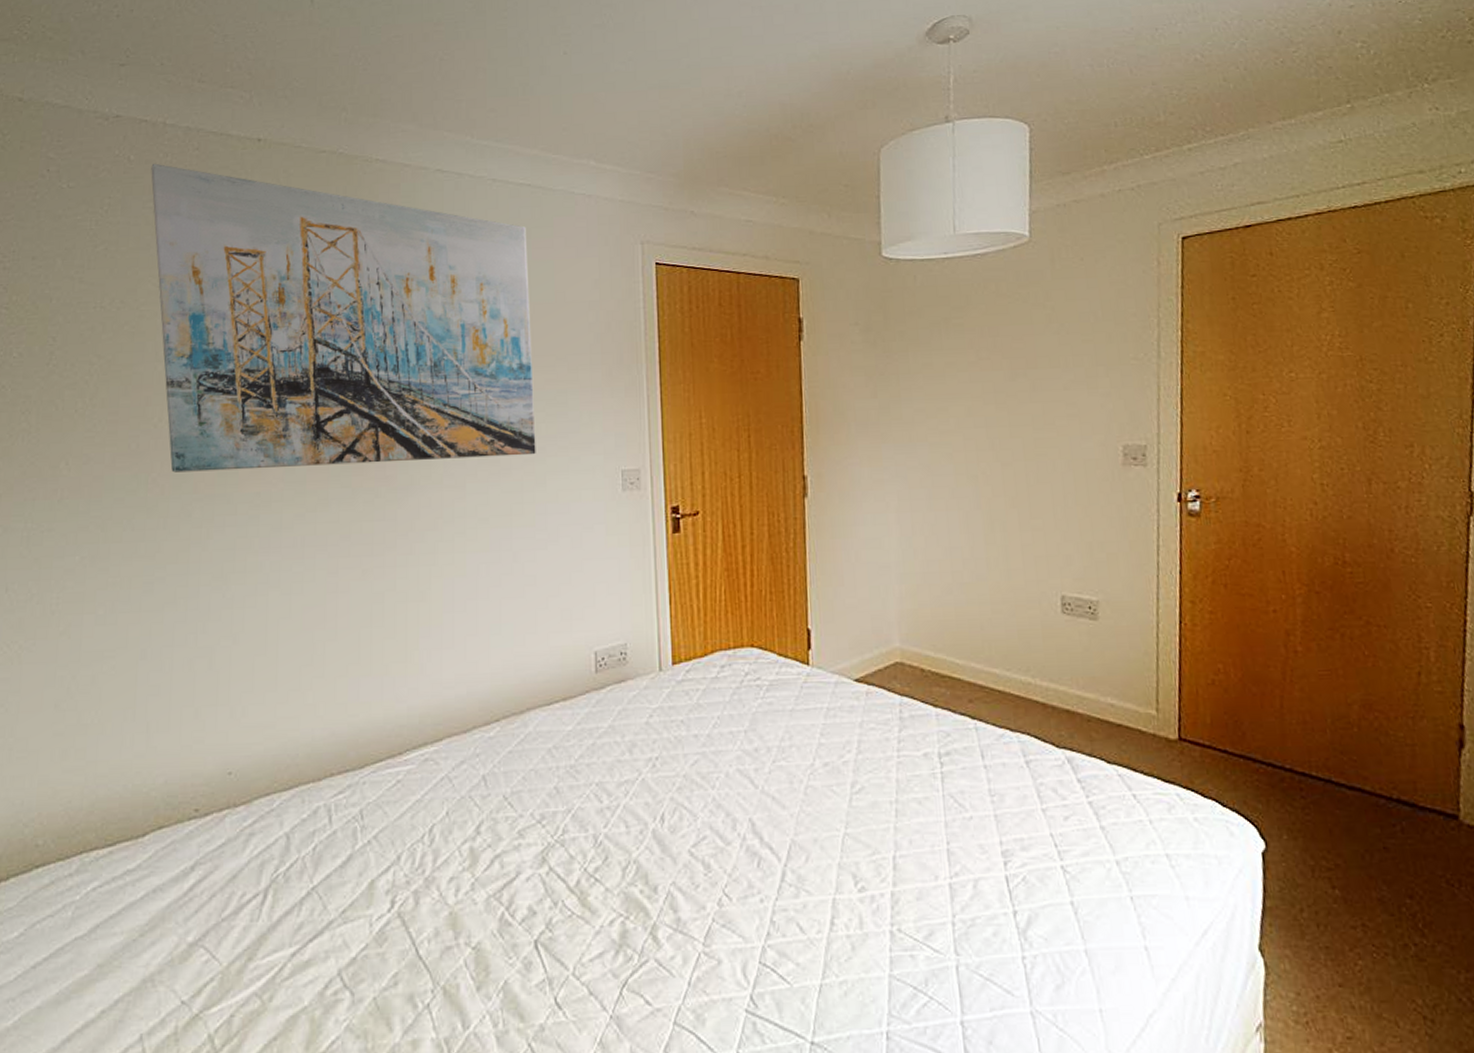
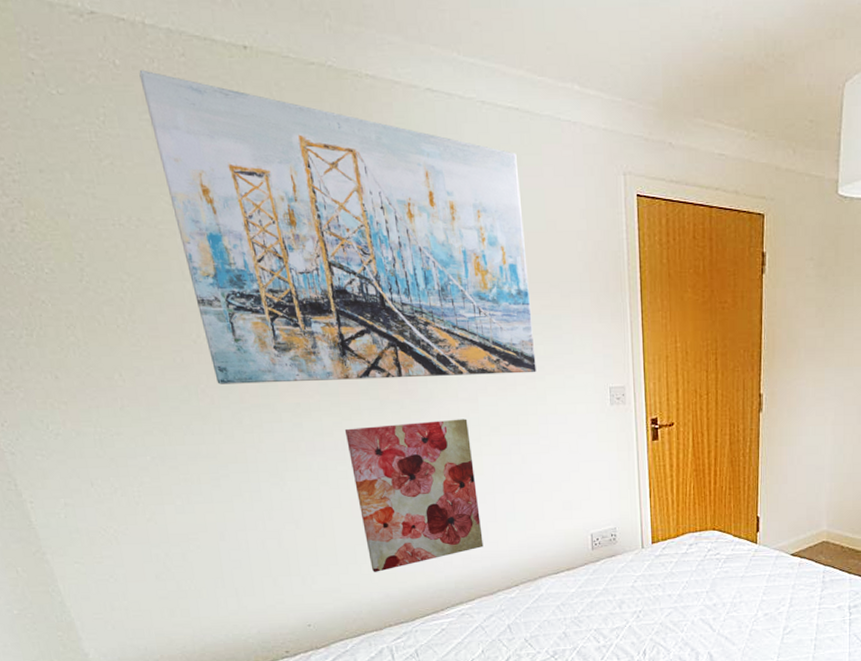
wall art: none [307,509,459,701] -> present [344,419,484,572]

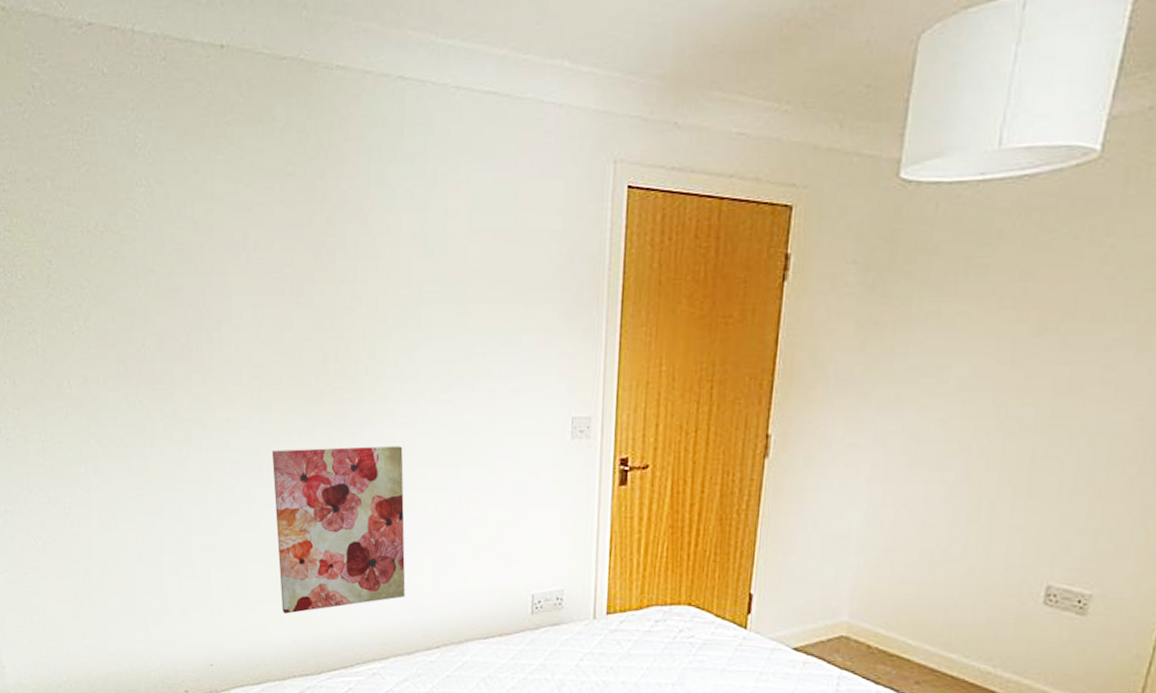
wall art: present [139,69,536,384] -> none [123,76,490,397]

